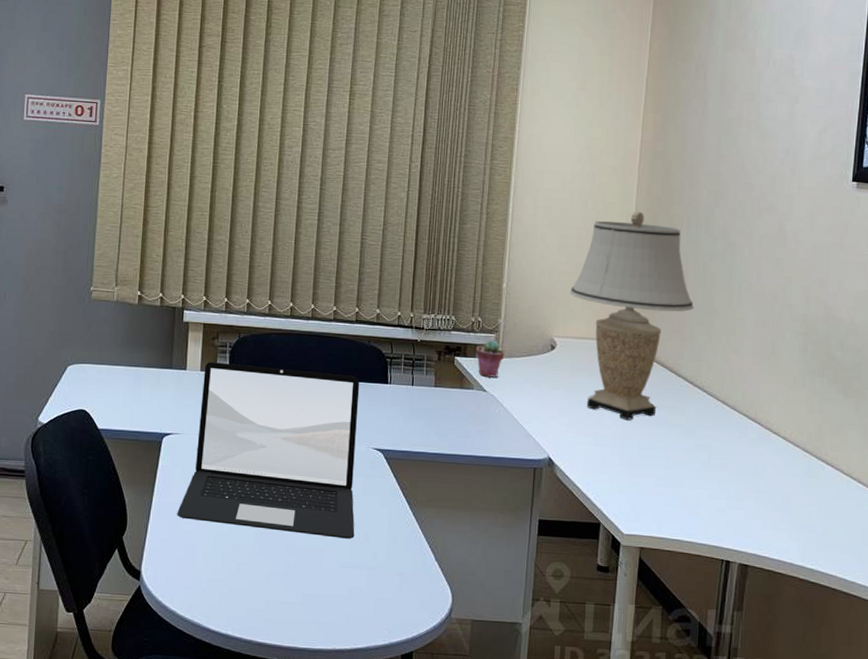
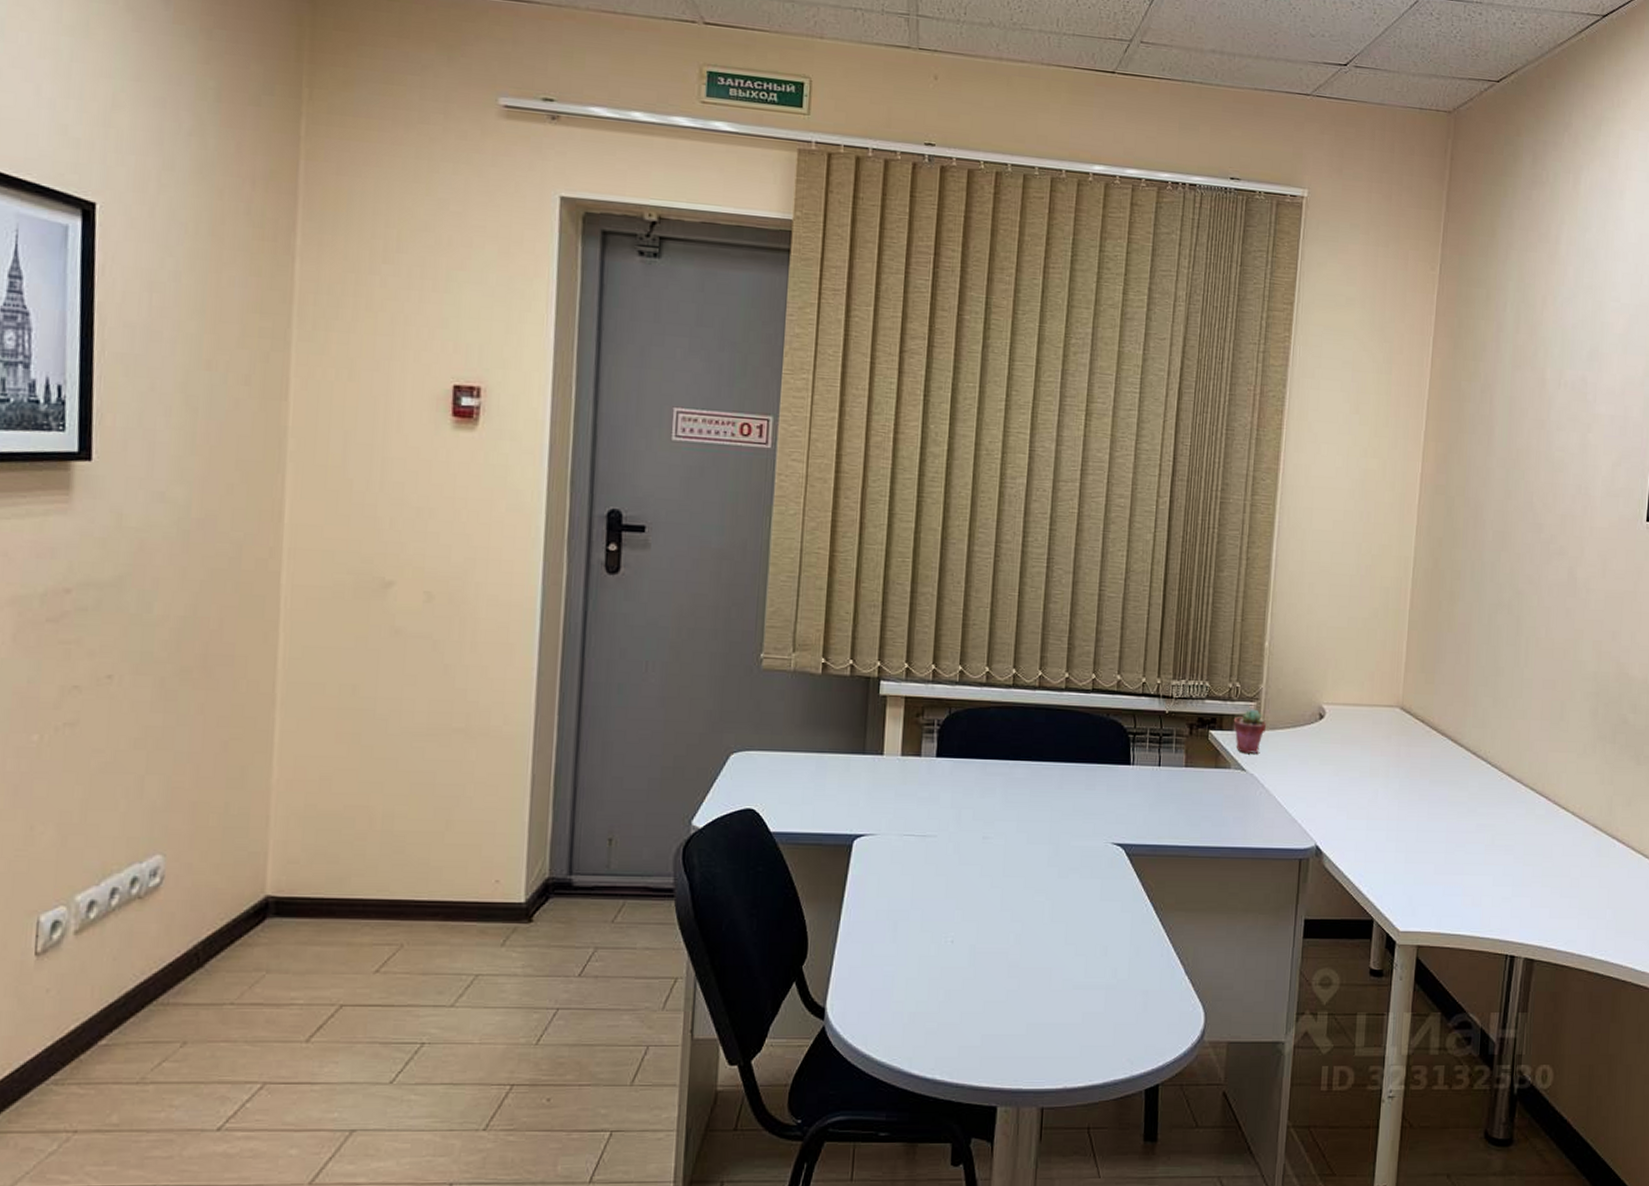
laptop: present [177,362,360,539] -> none [871,744,1097,954]
table lamp: present [570,211,694,420] -> none [1341,555,1478,799]

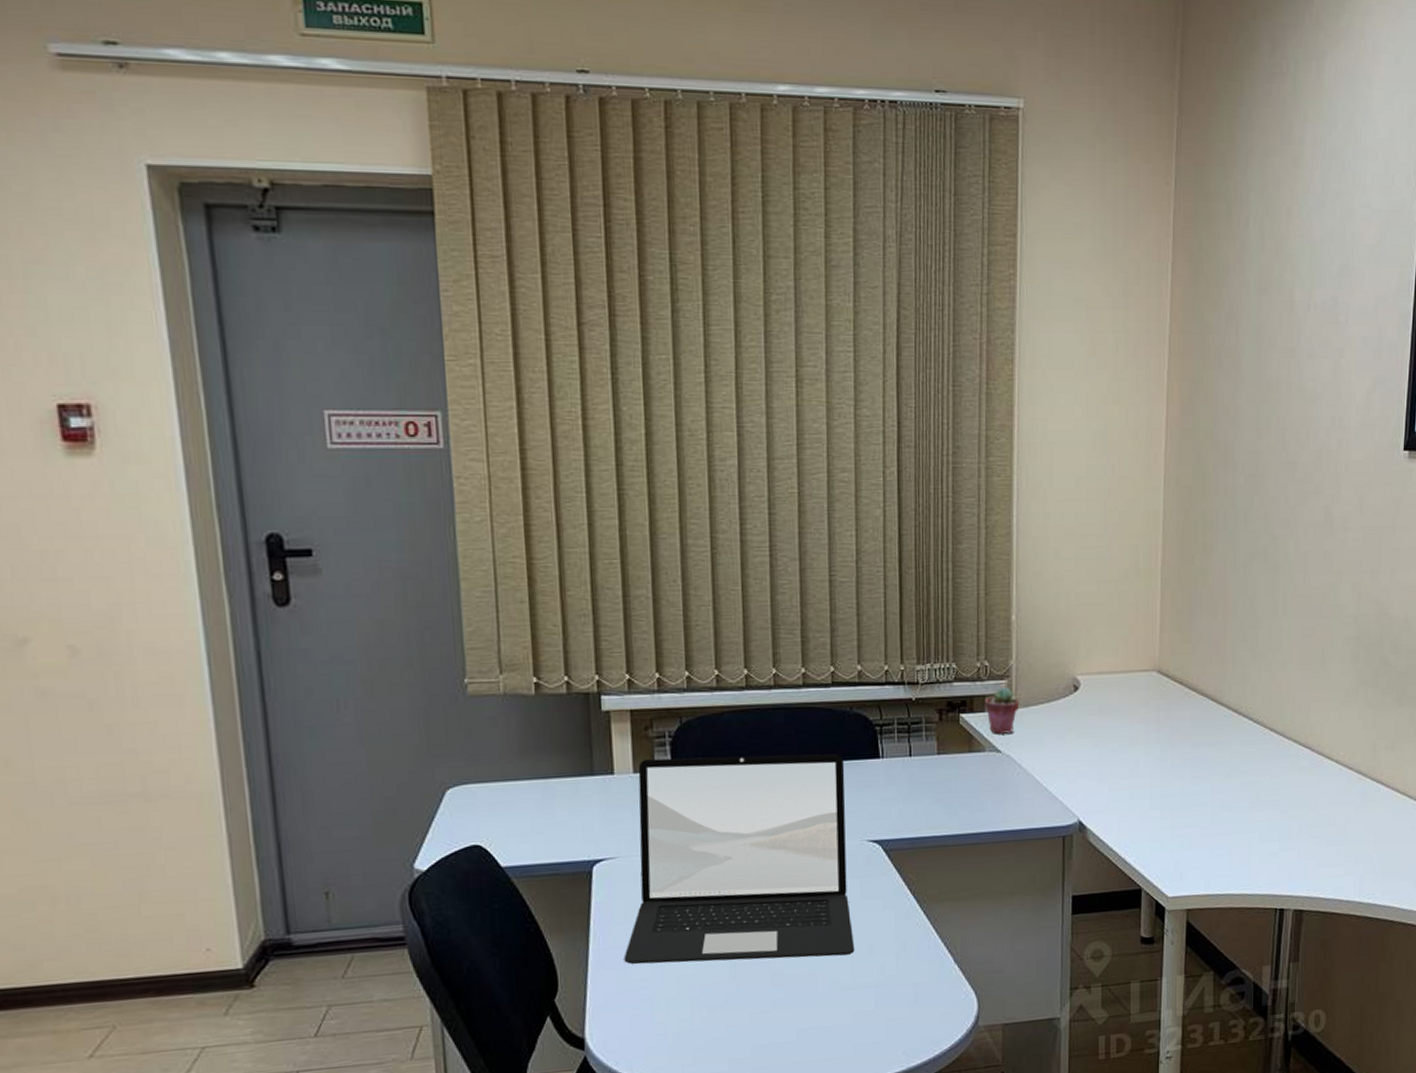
laptop: none [871,744,1097,954] -> present [624,753,855,965]

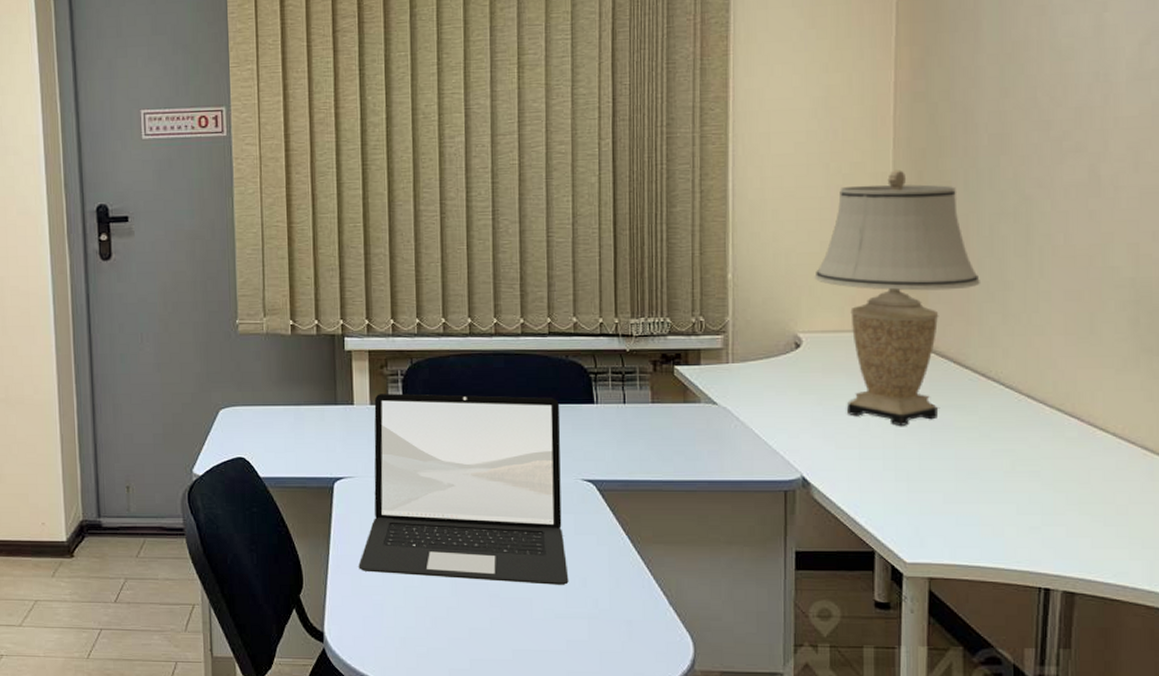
potted succulent: present [984,687,1020,734] -> none [699,342,737,387]
table lamp: none [1092,508,1235,764] -> present [814,170,980,426]

